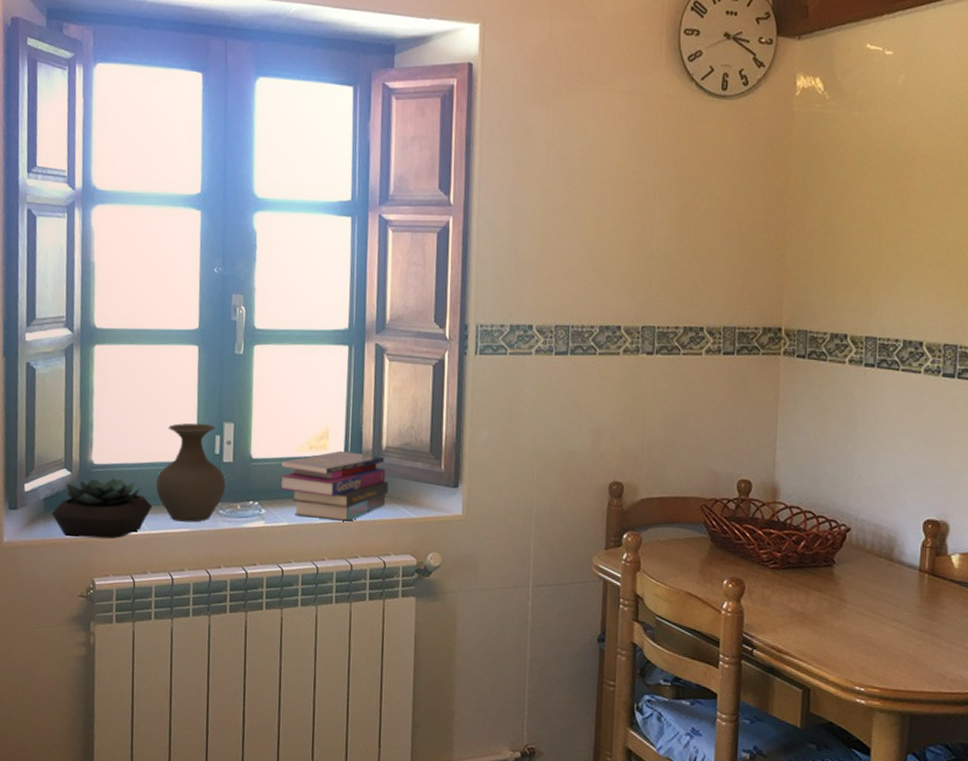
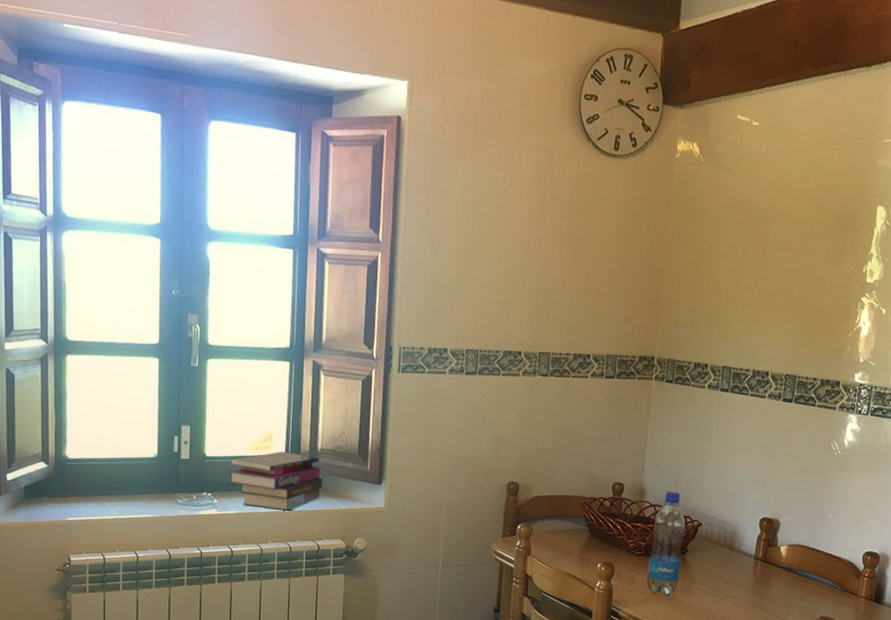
succulent plant: present [52,478,153,540] -> none [32,470,120,523]
vase: present [156,422,226,522] -> none [123,424,184,509]
bottle: none [786,489,830,619] -> present [647,491,686,596]

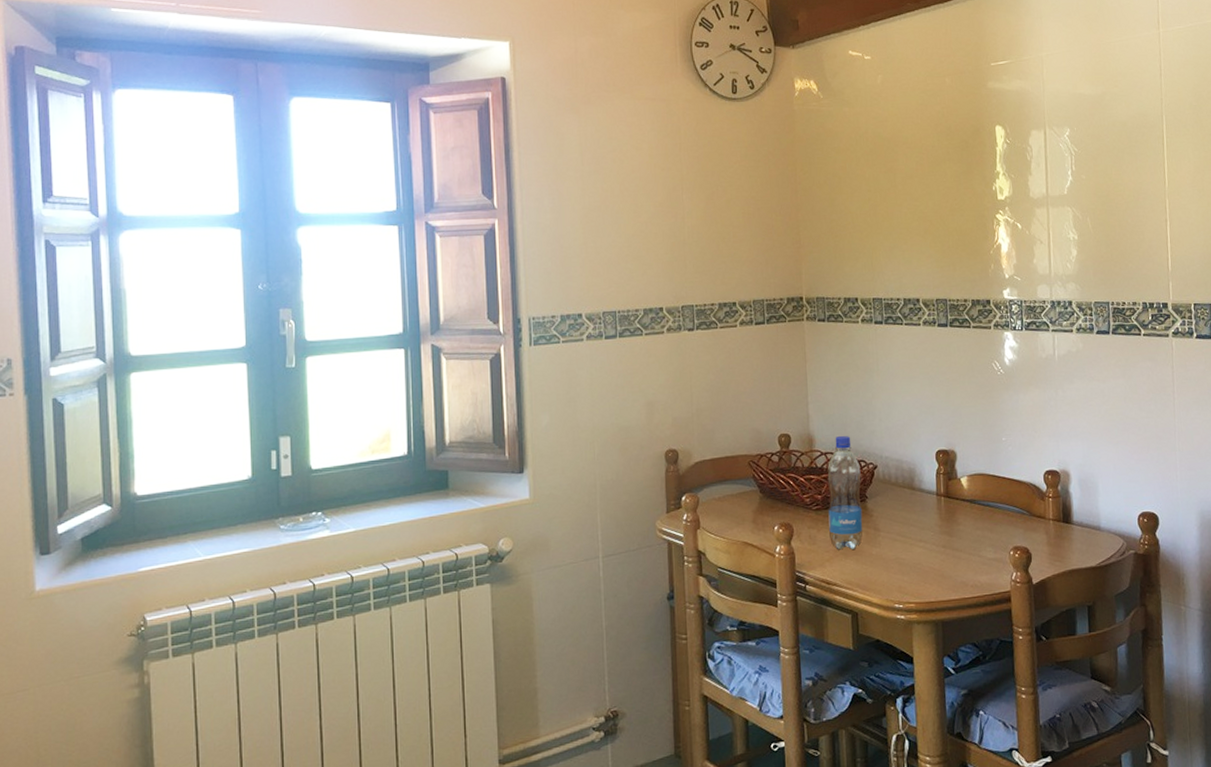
books: present [230,452,322,511] -> none [343,451,455,521]

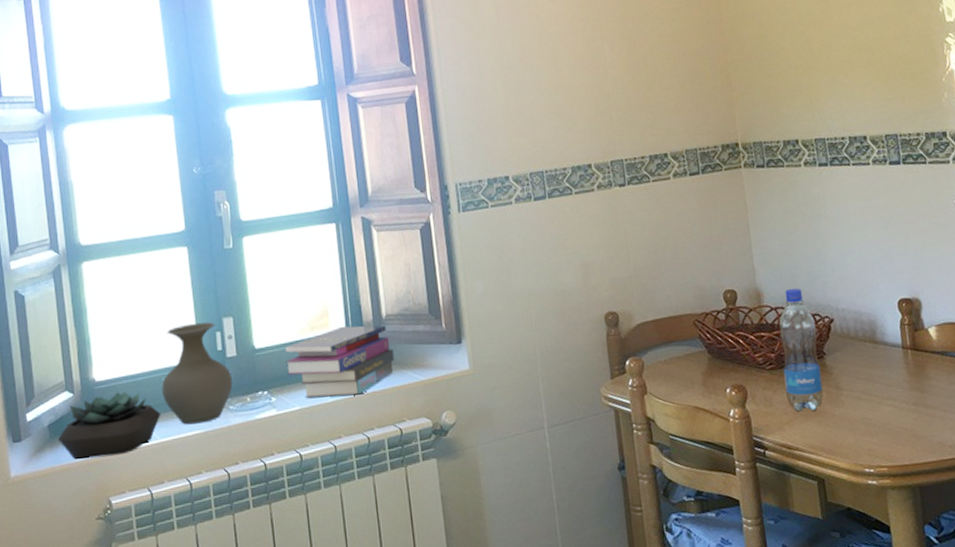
succulent plant: none [92,506,207,575] -> present [58,391,161,460]
vase: none [209,440,286,543] -> present [162,322,233,425]
books: none [343,451,455,521] -> present [285,325,394,398]

